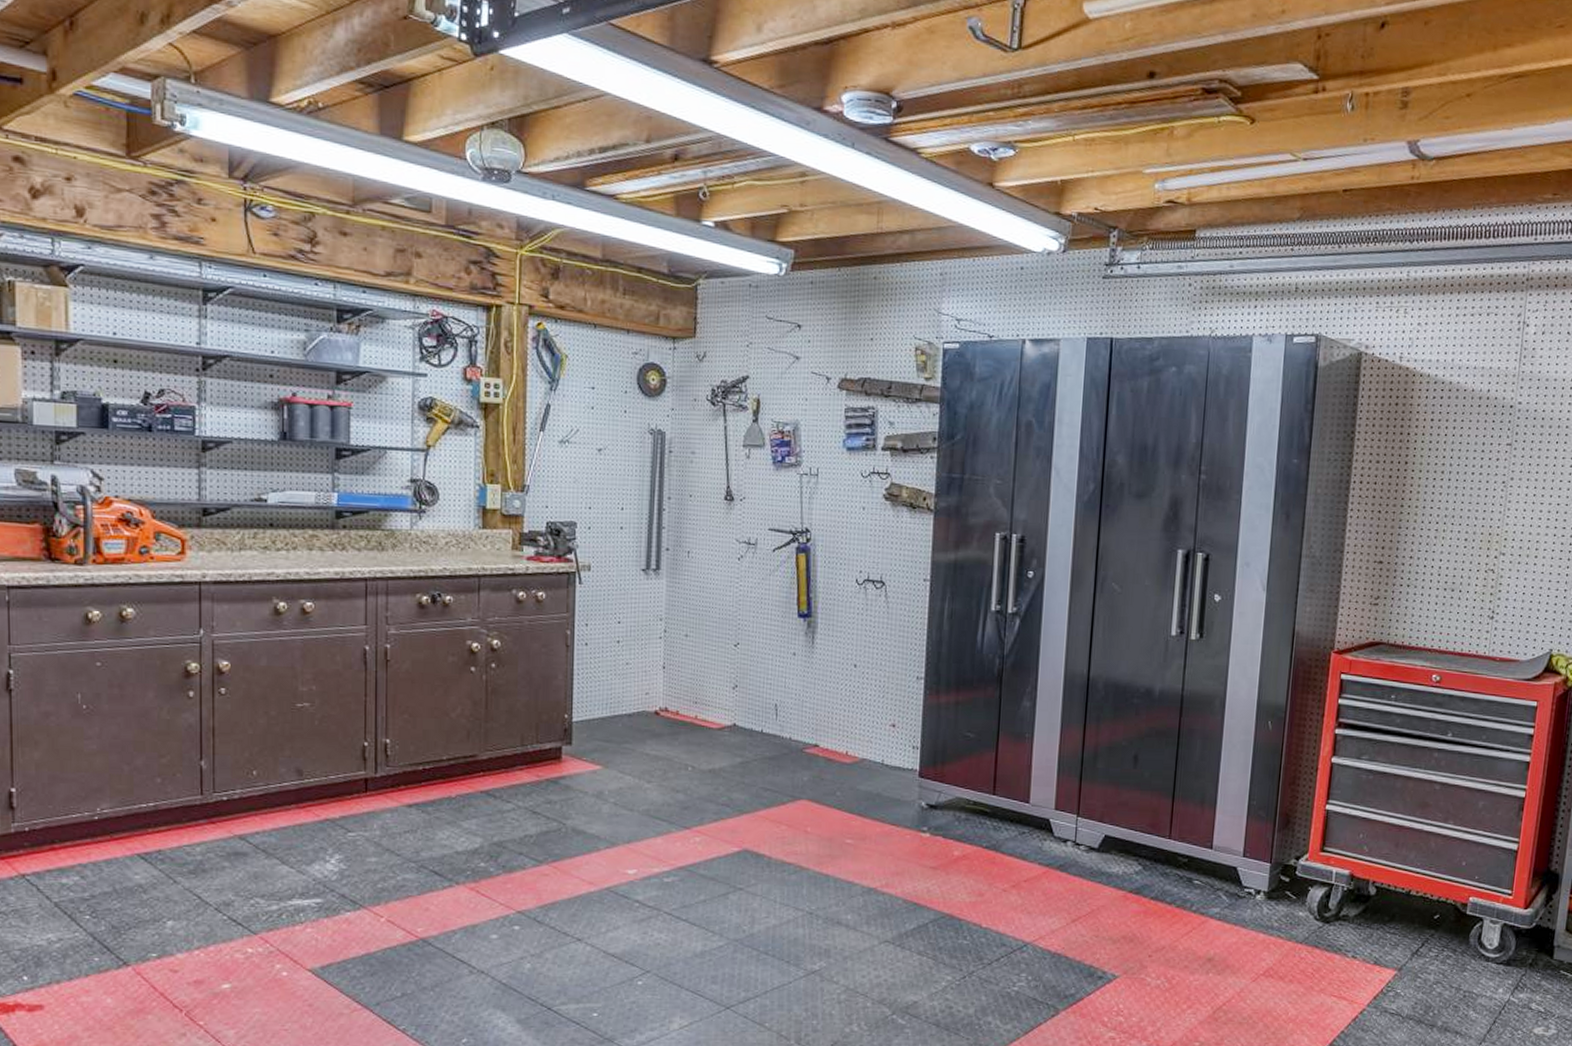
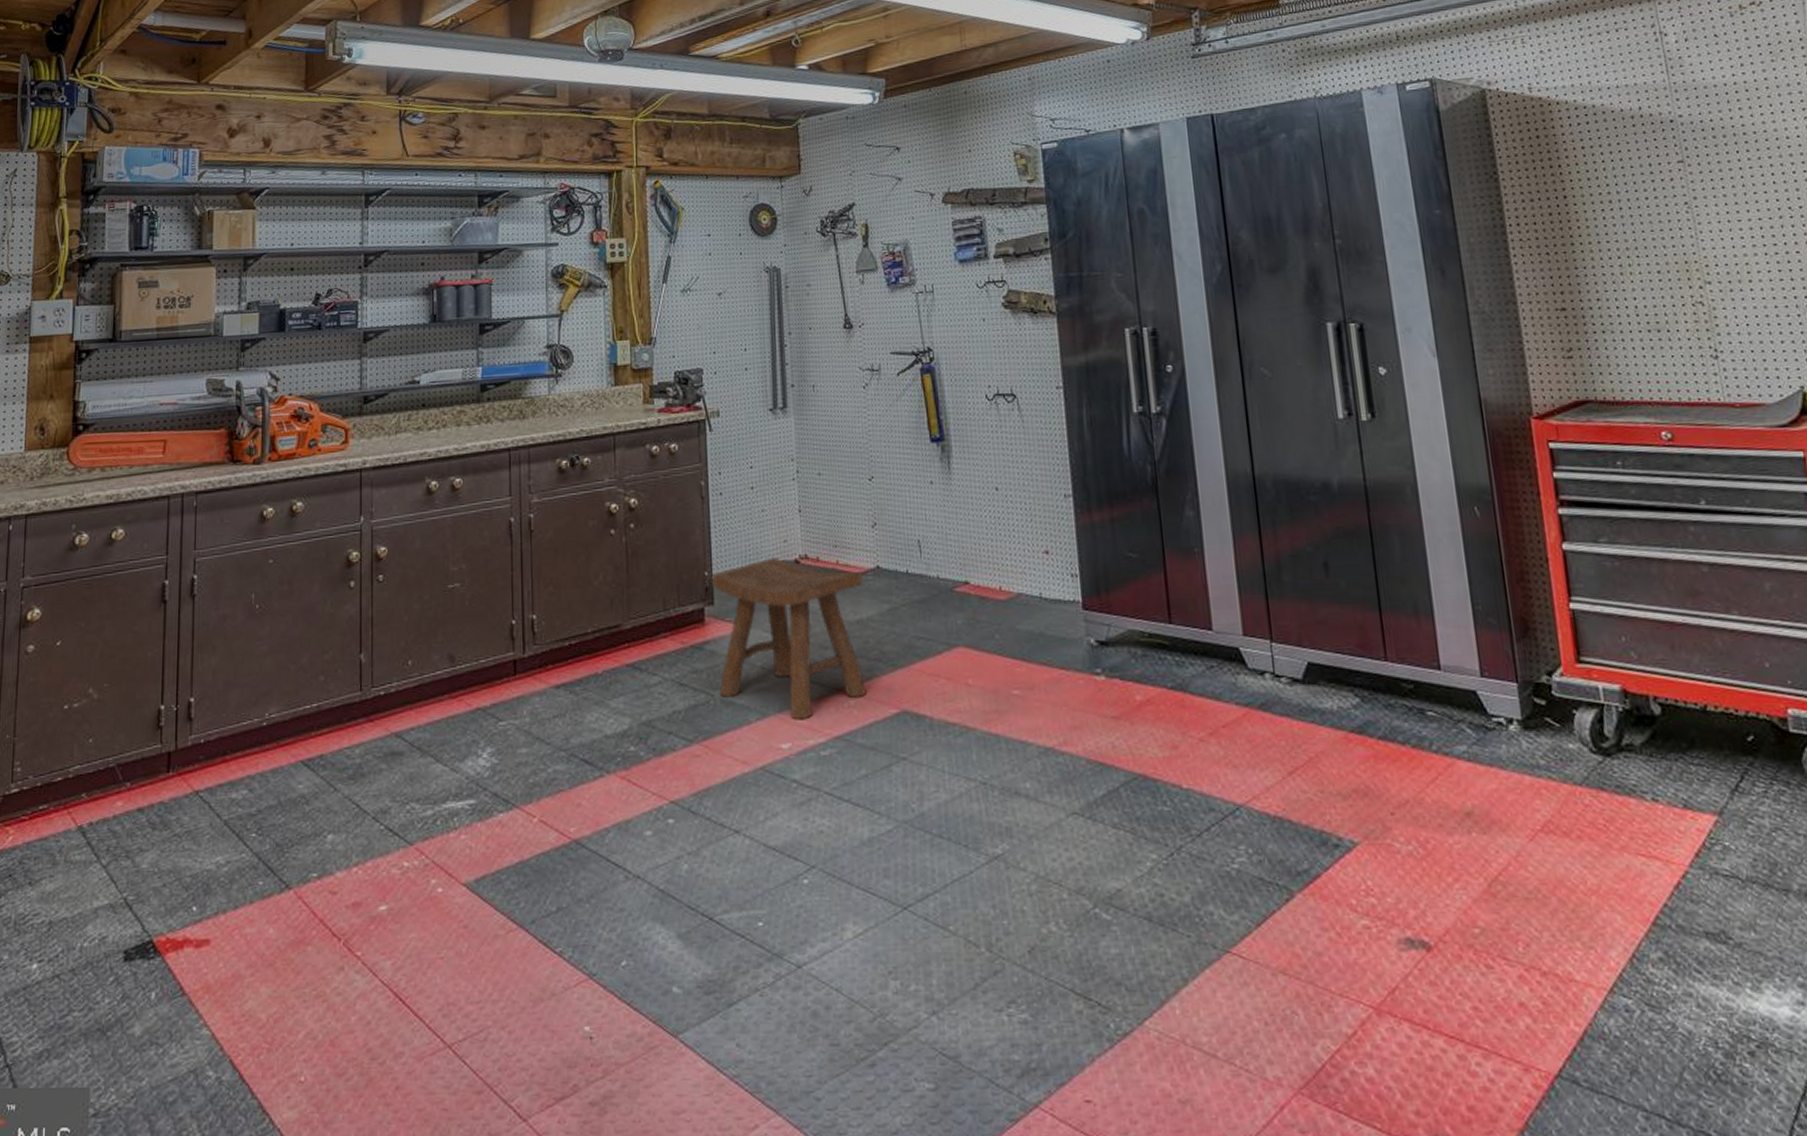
stool: none [571,707,719,851] -> present [711,557,866,720]

